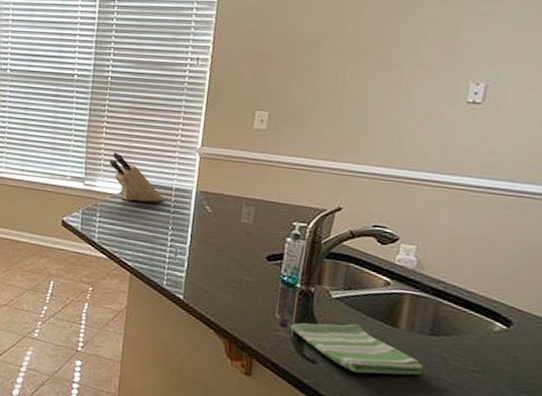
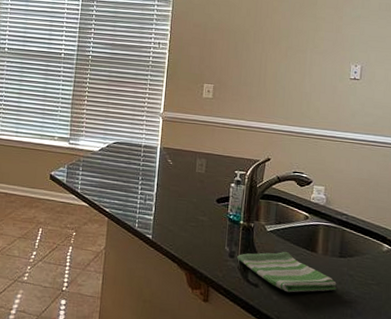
knife block: present [110,152,164,202] -> none [91,116,135,157]

